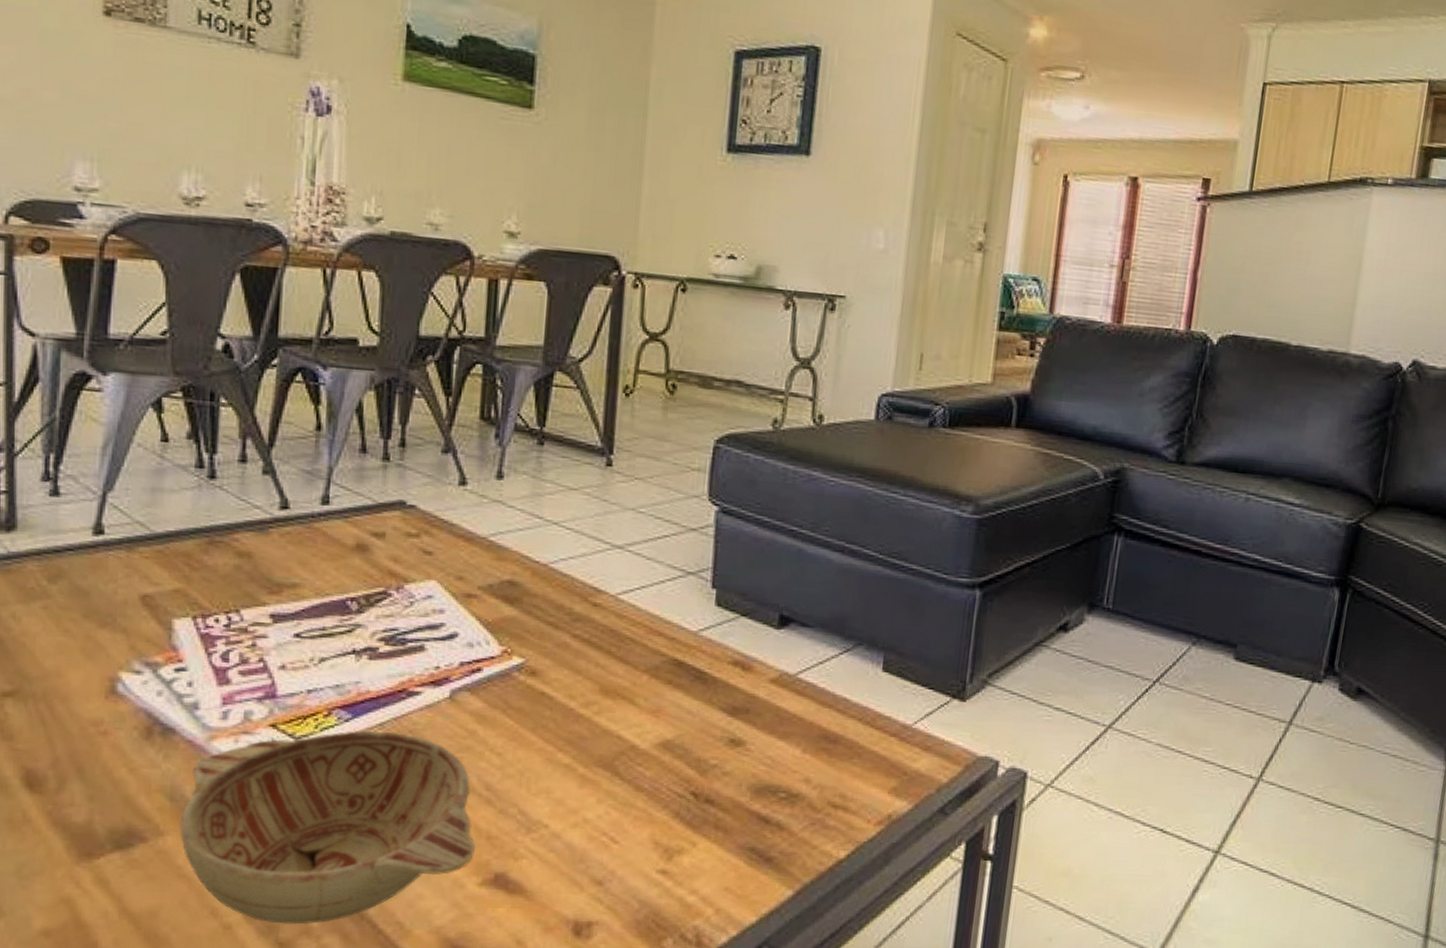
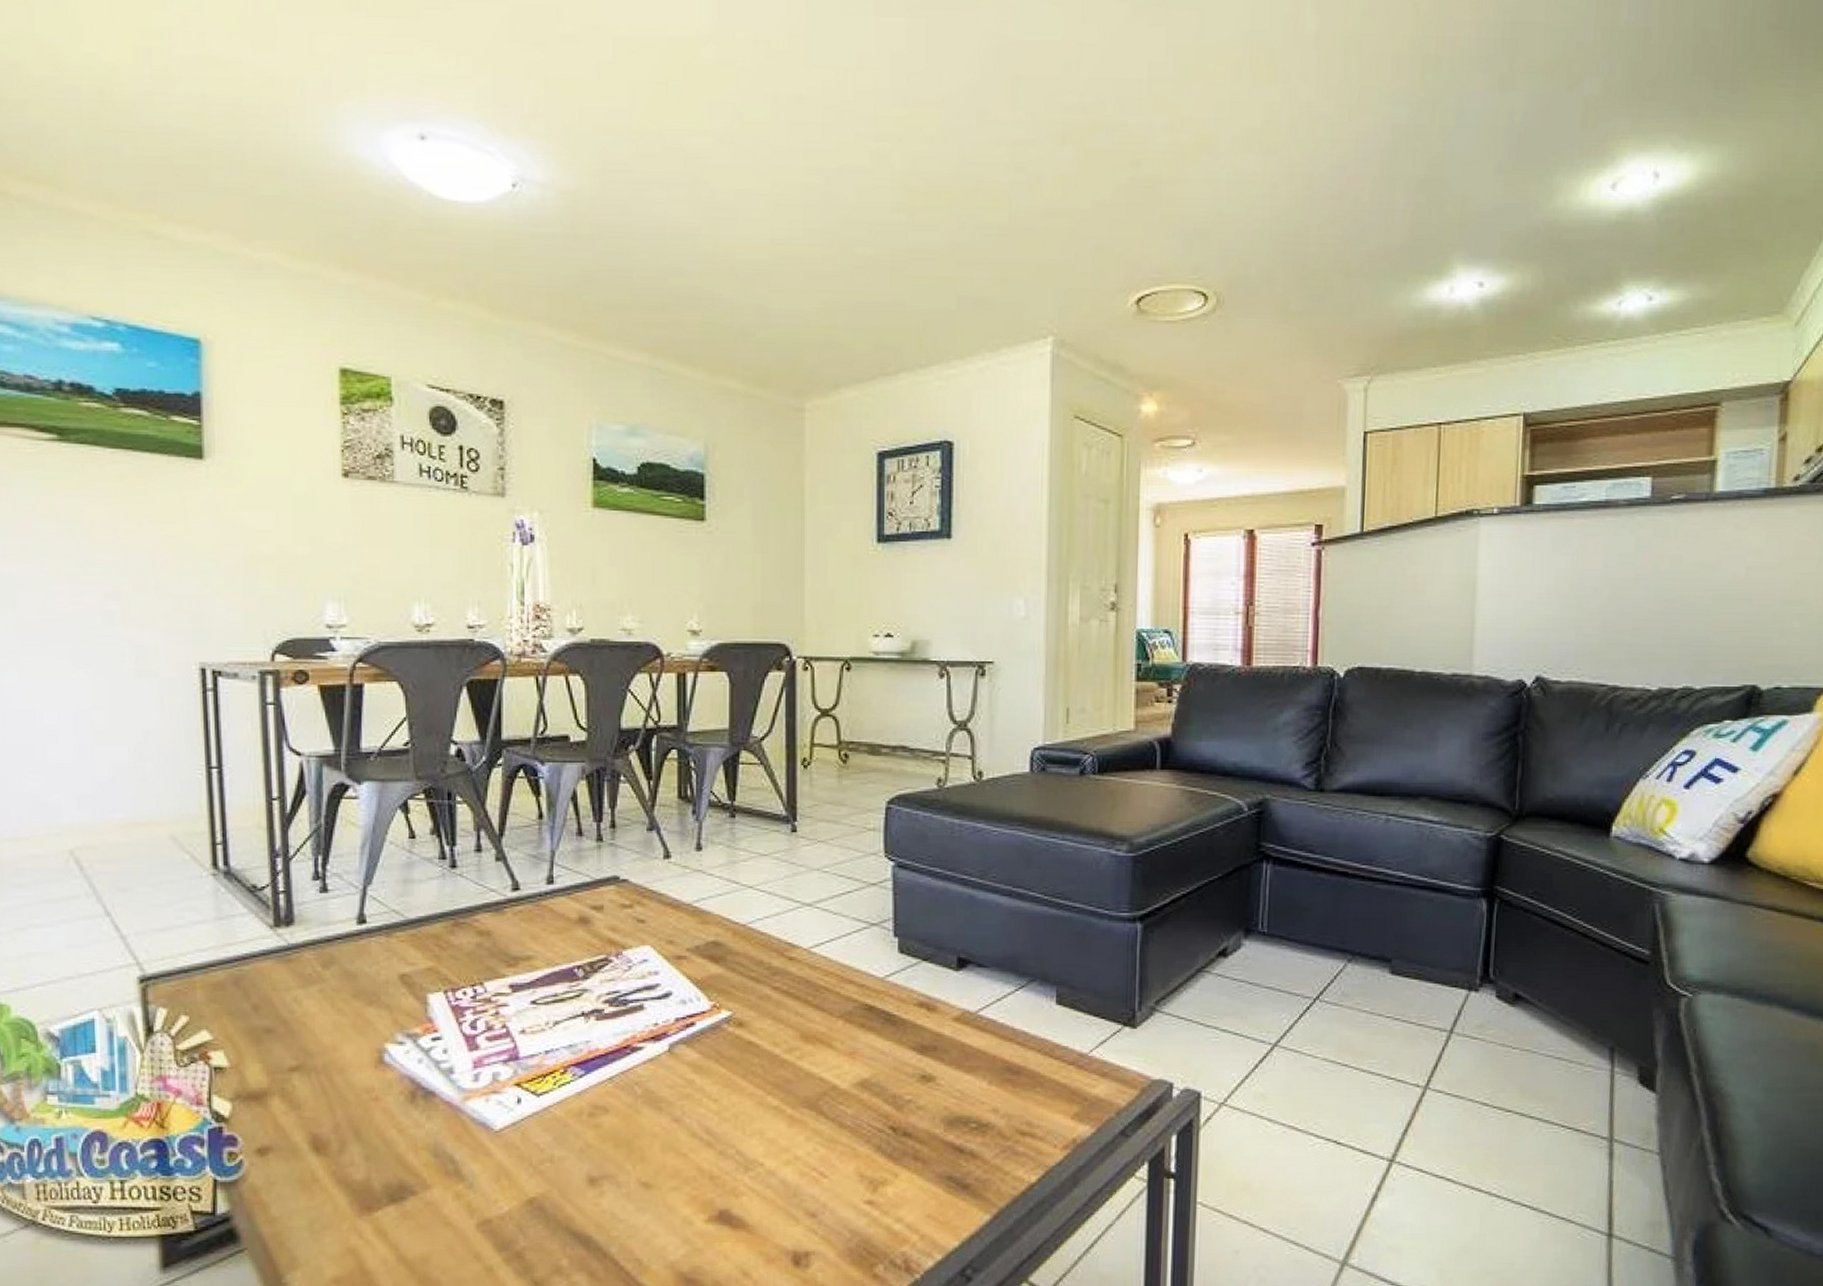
decorative bowl: present [179,731,476,925] -> none [443,1086,701,1265]

